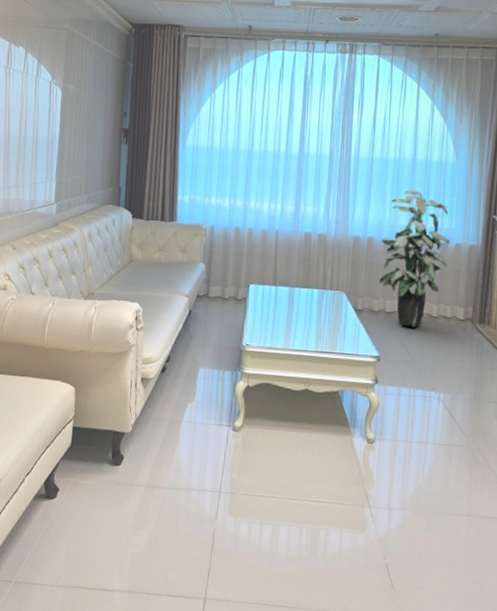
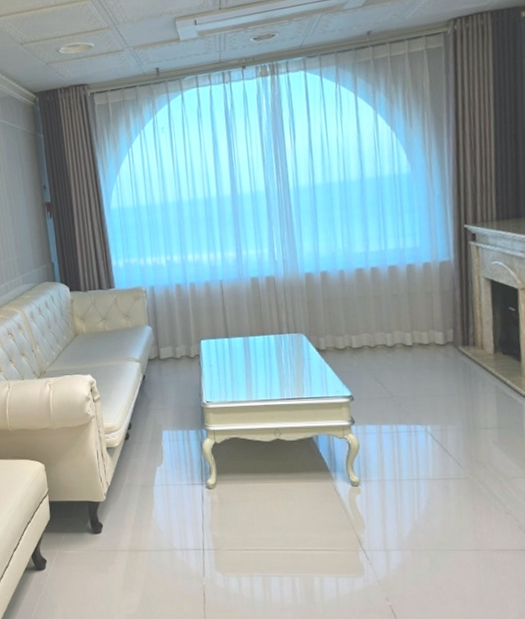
indoor plant: present [379,190,450,328] -> none [336,212,417,361]

